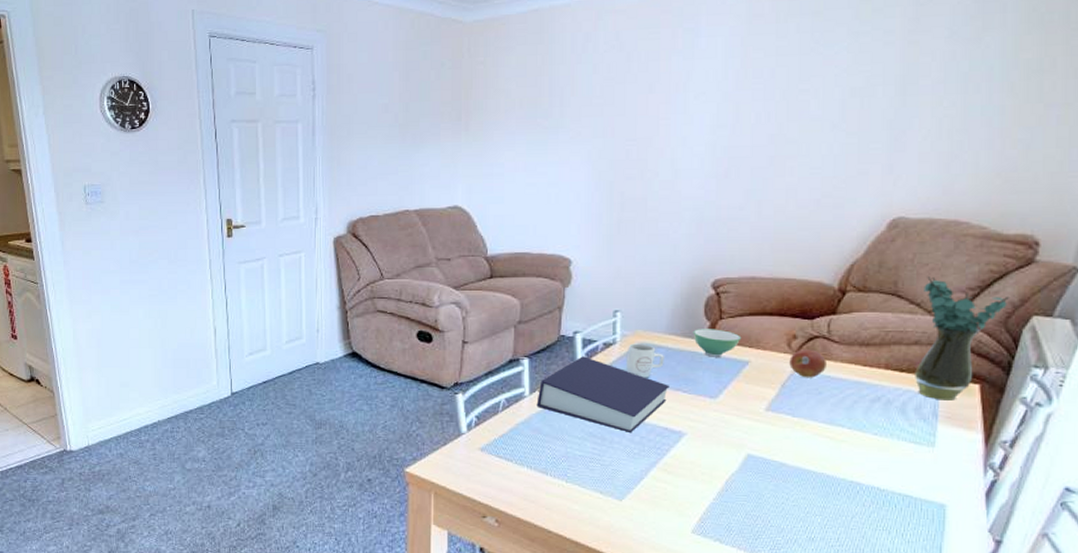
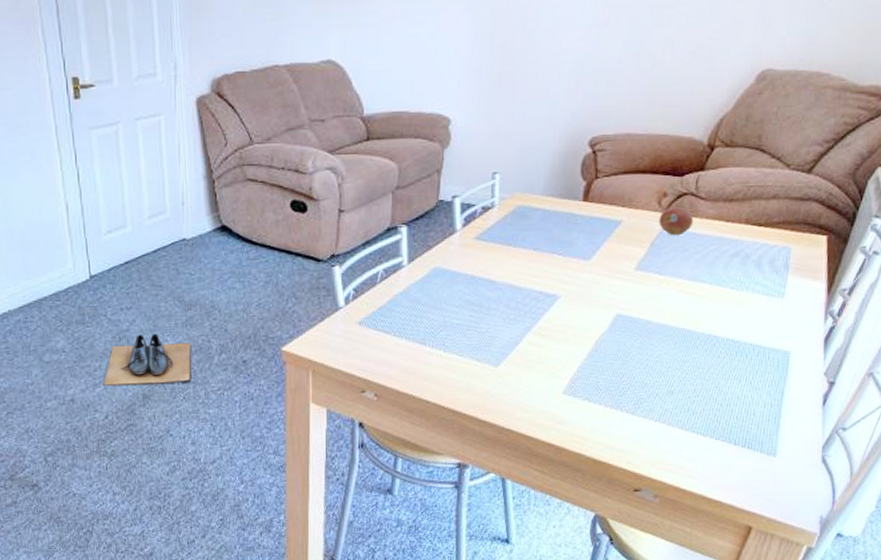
shoe: none [238,448,320,498] -> present [104,333,192,387]
book: present [536,356,670,432] -> none [415,222,546,298]
mug: present [626,343,664,378] -> none [504,206,541,242]
bowl: present [693,329,742,357] -> none [569,189,615,218]
vase: present [915,276,1009,401] -> none [771,130,859,253]

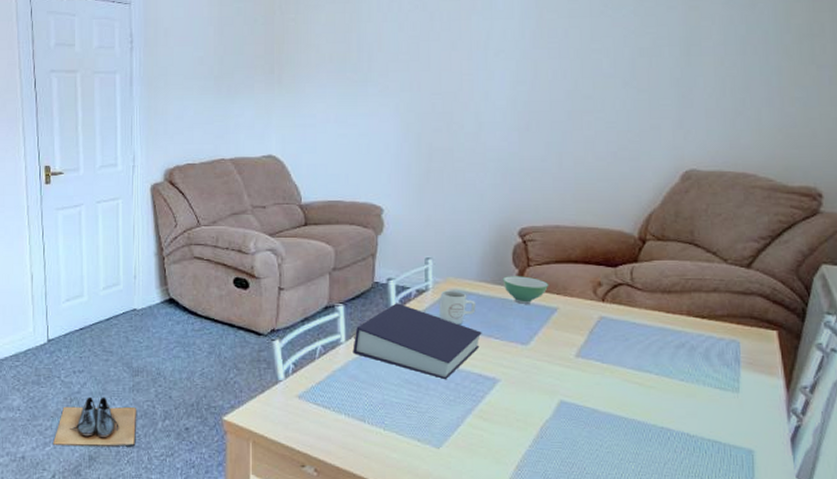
book: none [415,222,546,298] -> present [353,303,482,379]
mug: none [504,206,541,242] -> present [439,290,476,325]
bowl: none [569,189,615,218] -> present [502,276,549,304]
fruit: present [659,207,693,236] -> none [596,296,631,325]

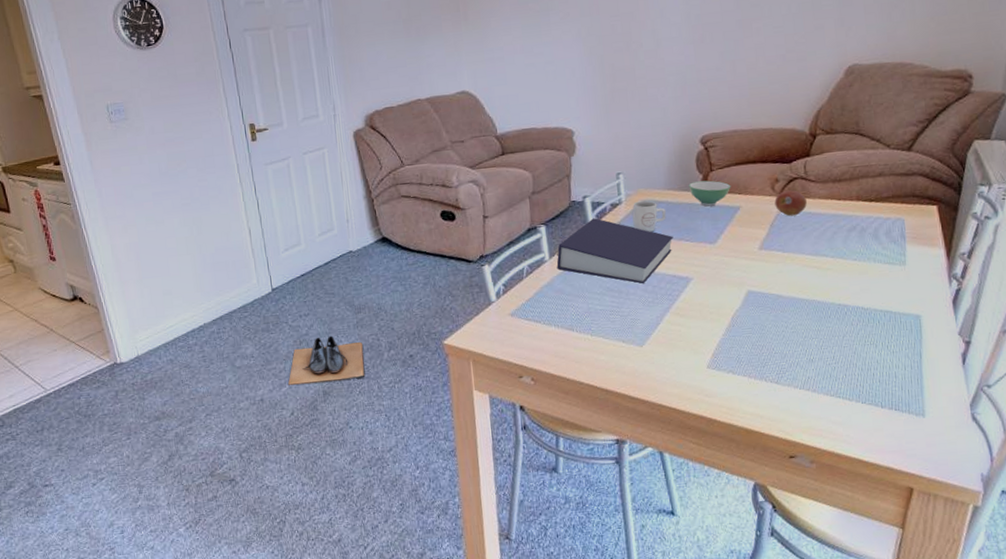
fruit: none [596,296,631,325] -> present [774,190,807,217]

